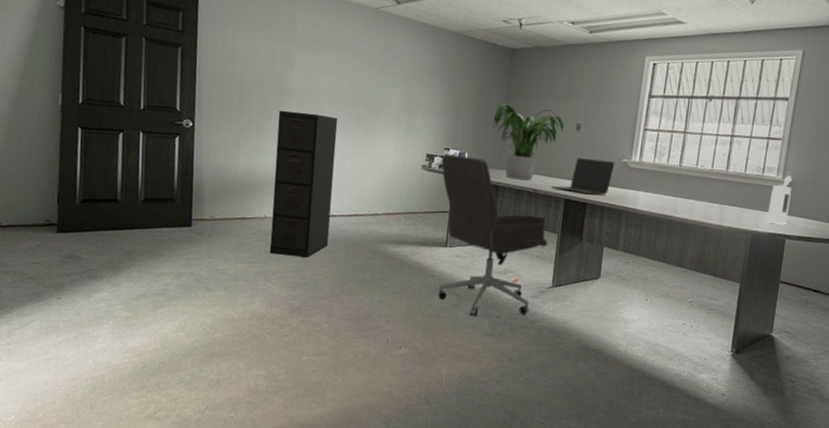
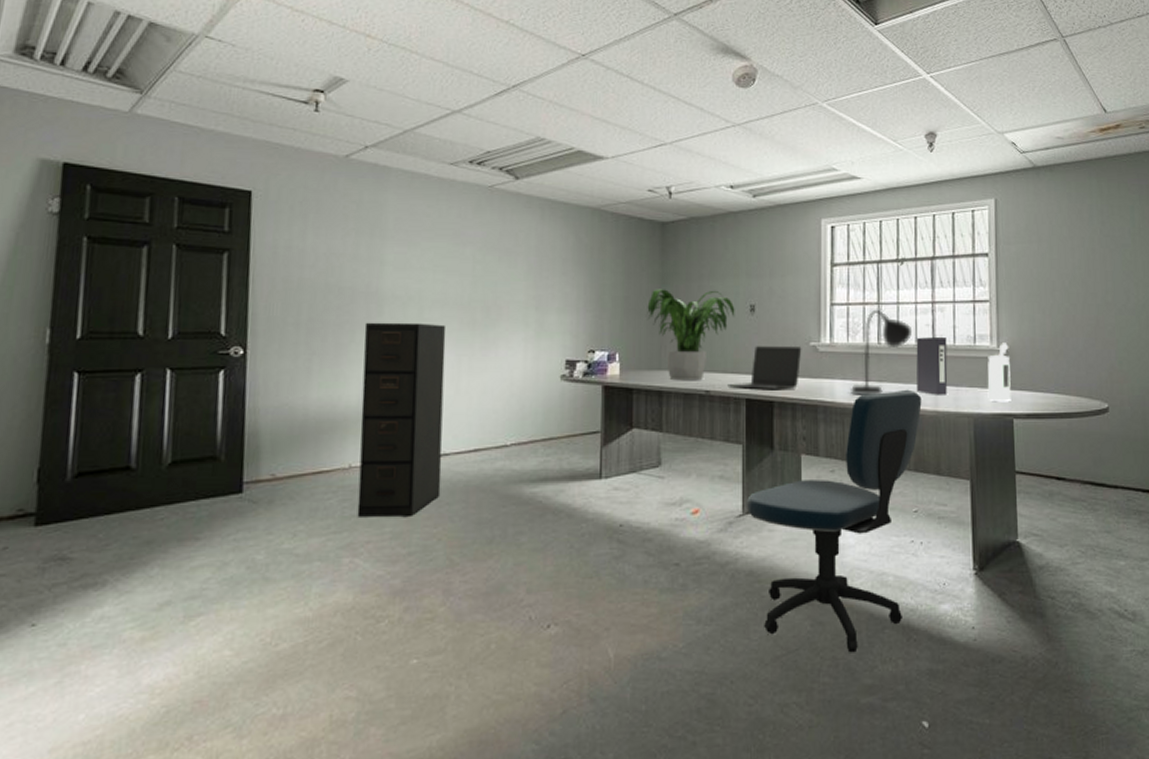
office chair: present [438,154,548,317] -> none [586,357,732,569]
office chair: none [555,205,710,399] -> present [746,389,922,653]
desk lamp: none [651,137,711,207] -> present [851,309,913,395]
binder: none [707,164,739,214] -> present [916,337,948,395]

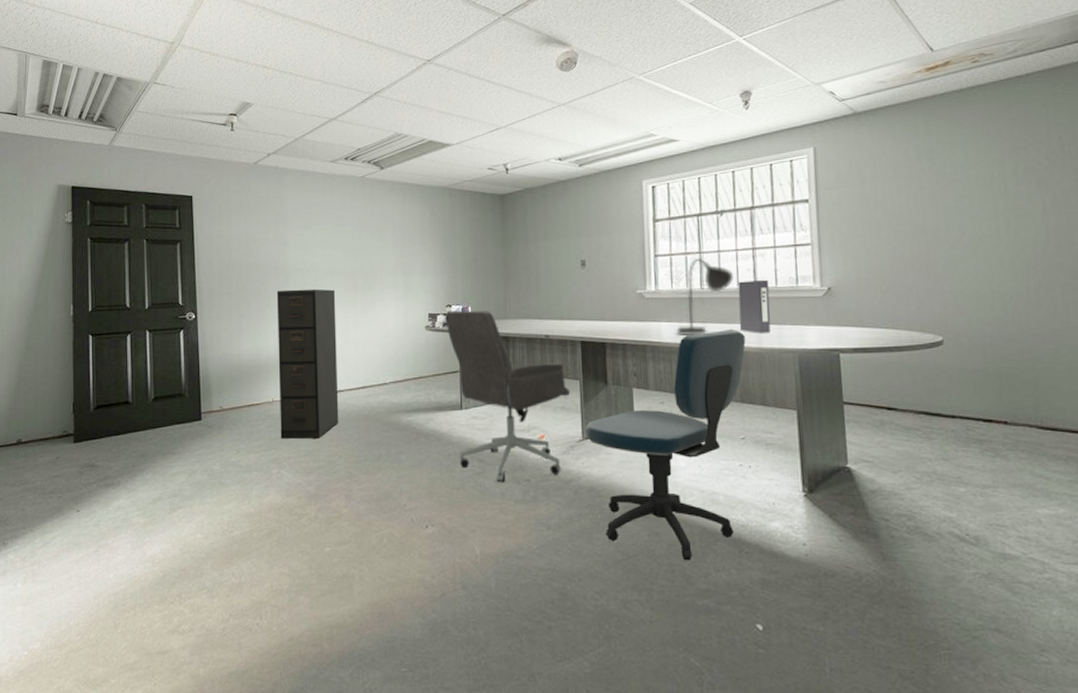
office chair: none [586,357,732,569] -> present [445,310,571,483]
potted plant: present [647,289,735,381] -> none [492,249,568,328]
laptop: present [727,346,802,390] -> none [564,294,630,334]
tissue box: present [987,343,1011,401] -> none [811,282,837,337]

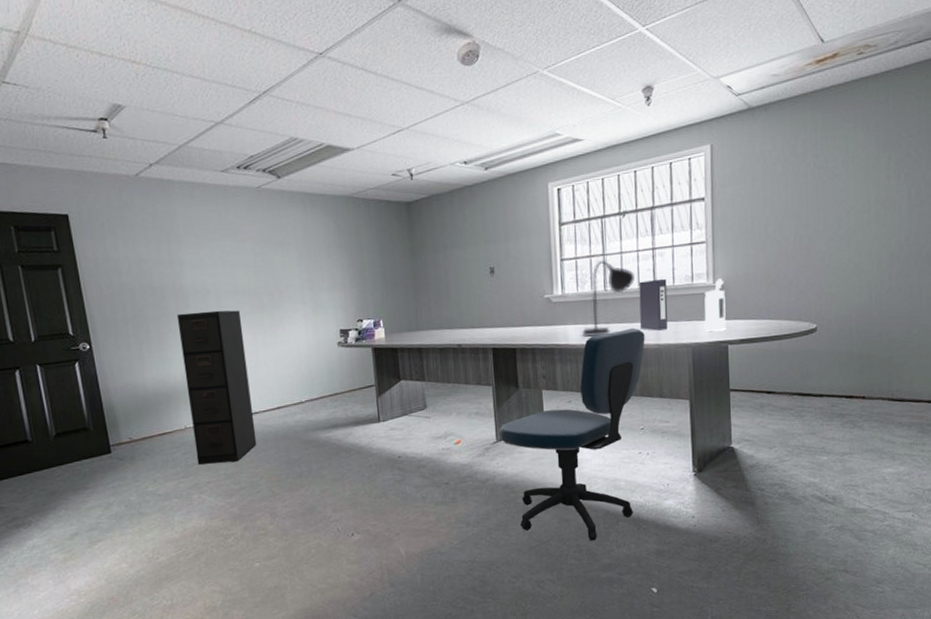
office chair: present [445,310,571,483] -> none [357,323,484,488]
tissue box: none [811,282,837,337] -> present [704,278,726,332]

